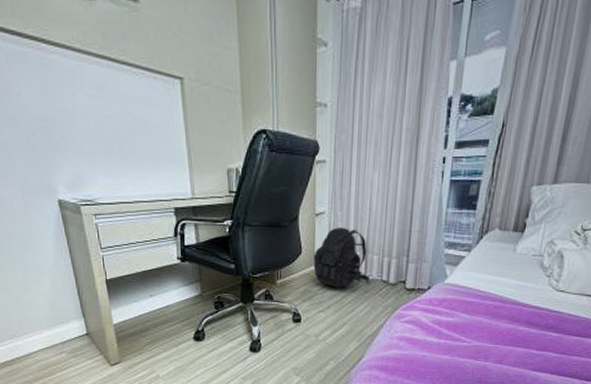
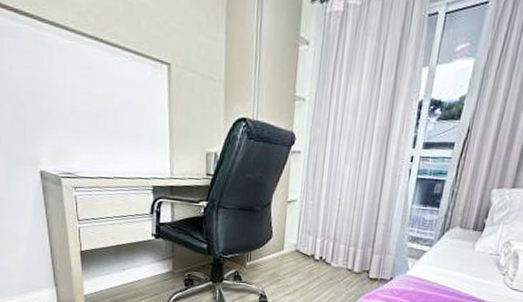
backpack: present [313,228,370,288] -> none [282,215,336,274]

